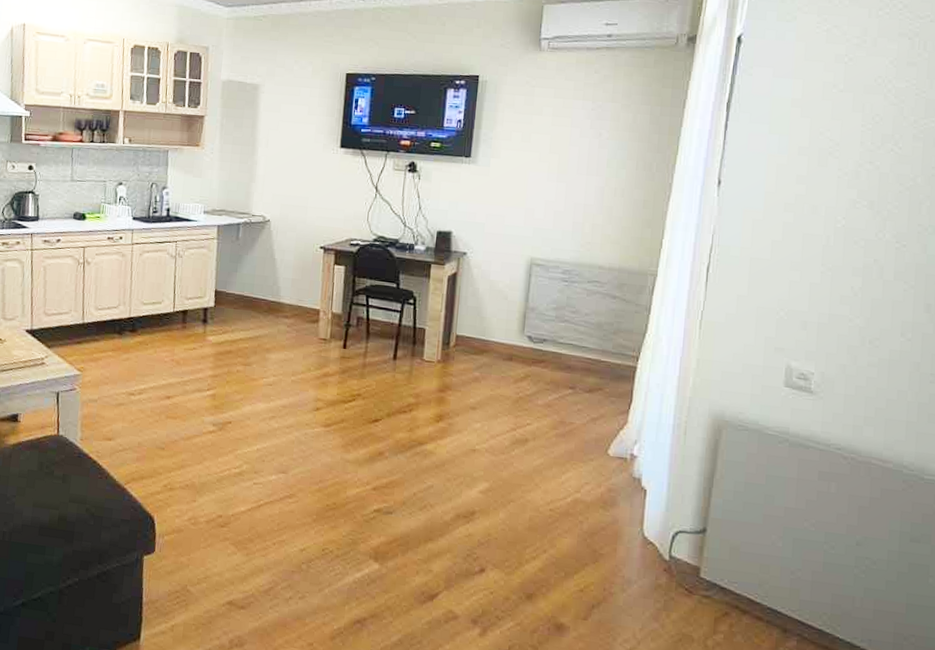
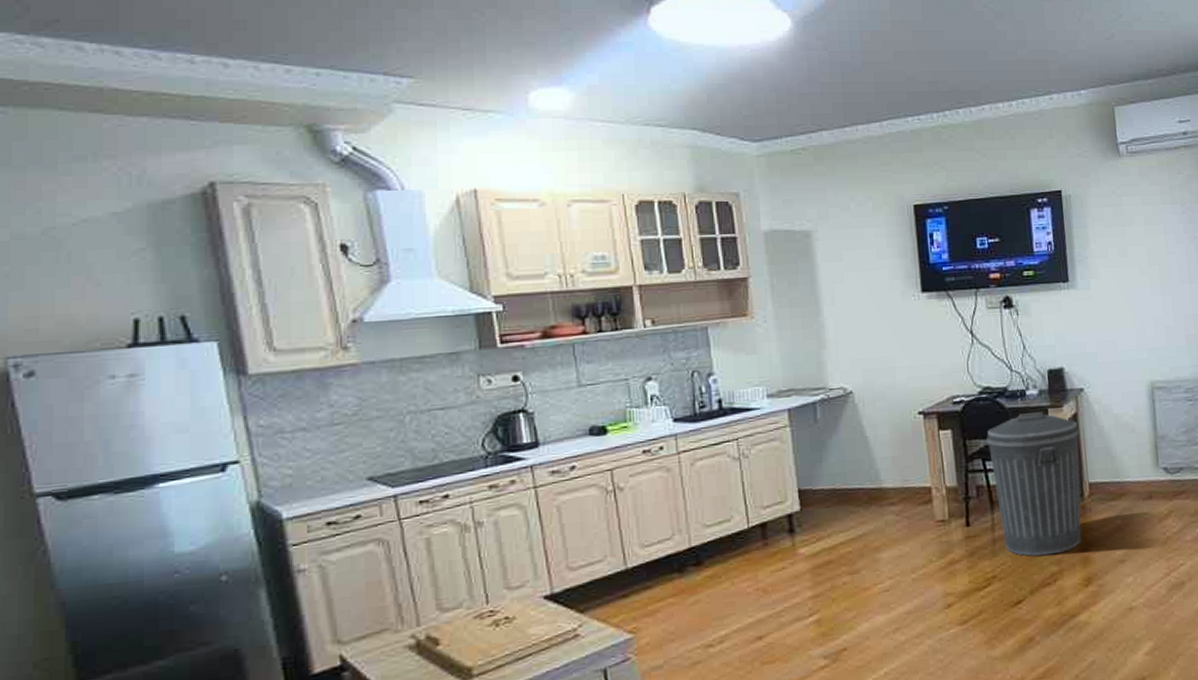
trash can: none [373,264,456,388] -> present [986,412,1082,556]

